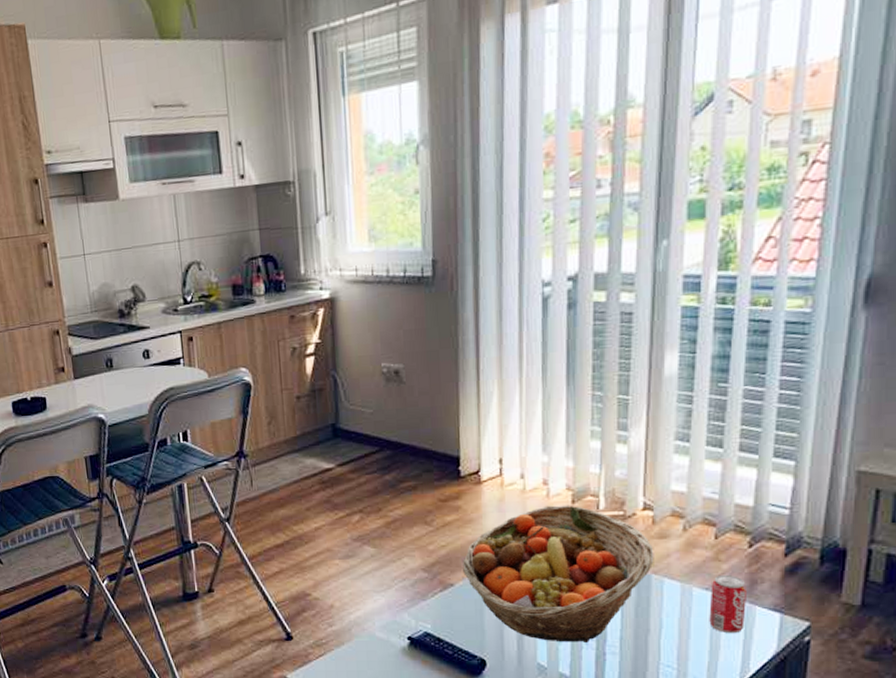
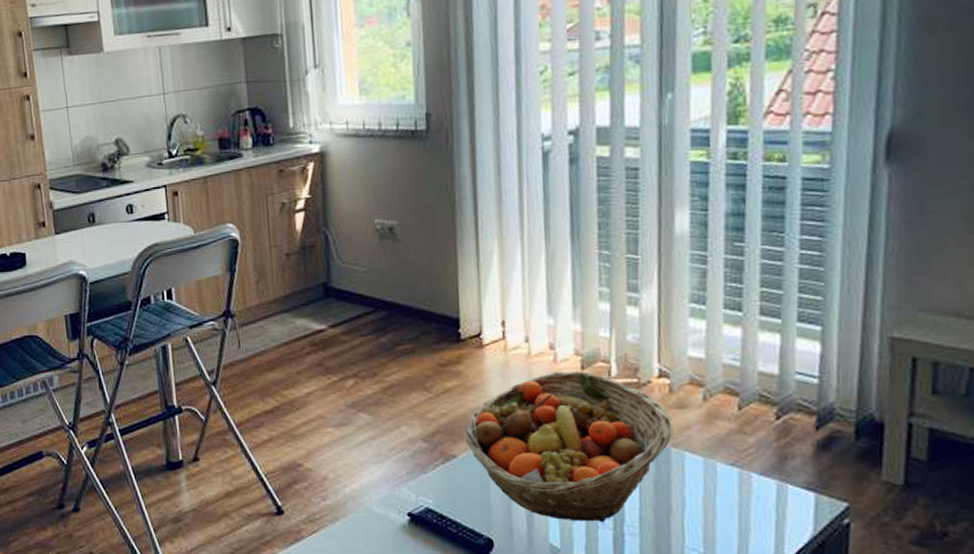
beverage can: present [709,574,748,634] -> none [736,449,778,515]

